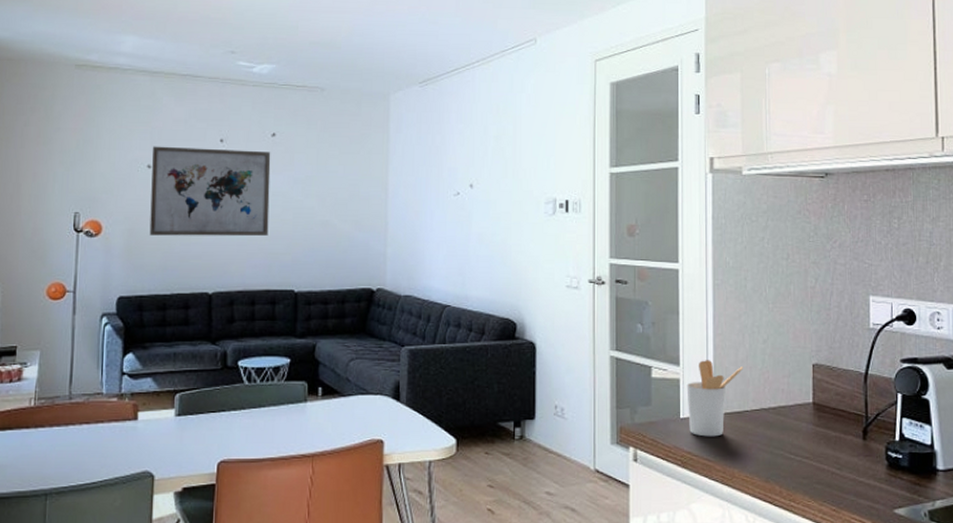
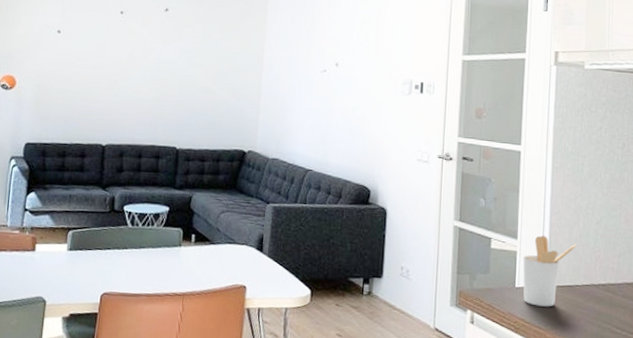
wall art: present [149,146,271,237] -> none [55,14,164,98]

